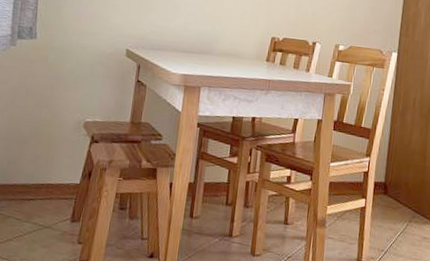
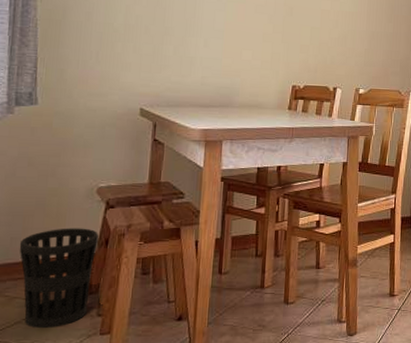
wastebasket: none [14,157,84,249] -> present [19,228,99,329]

